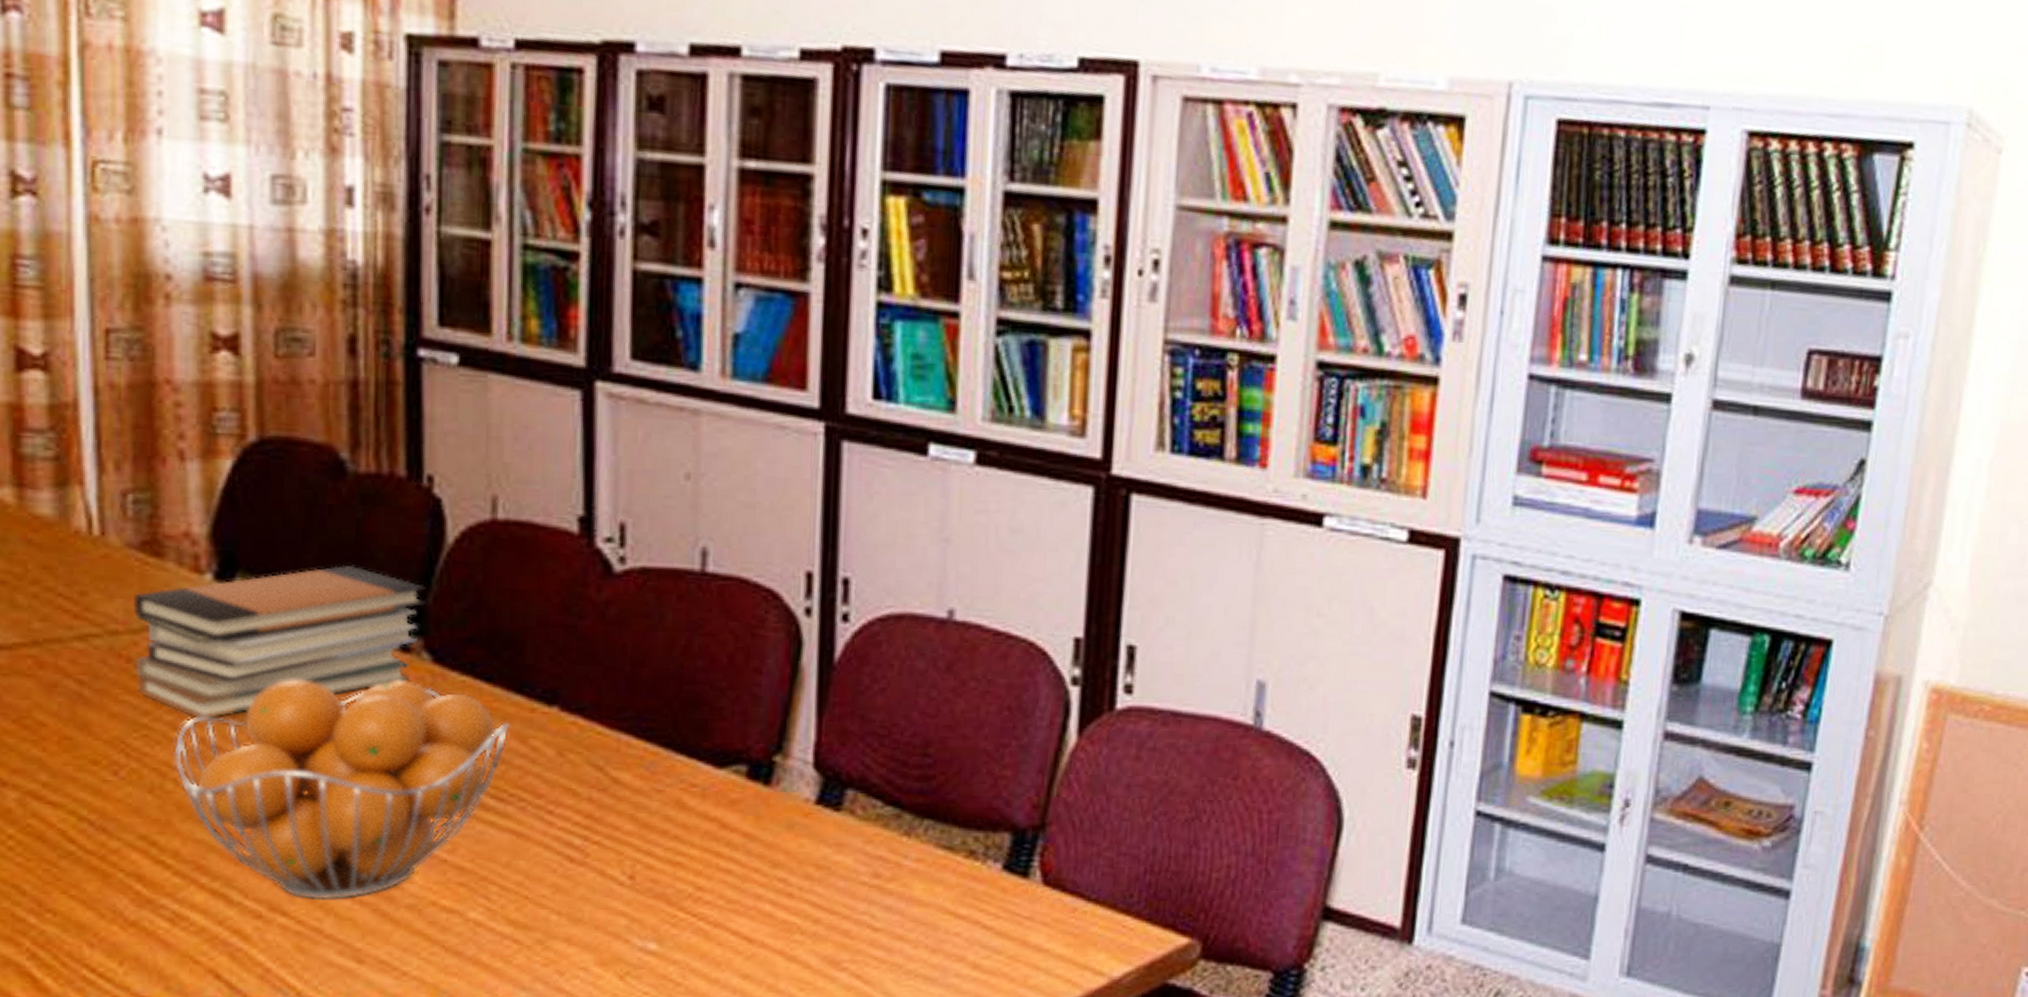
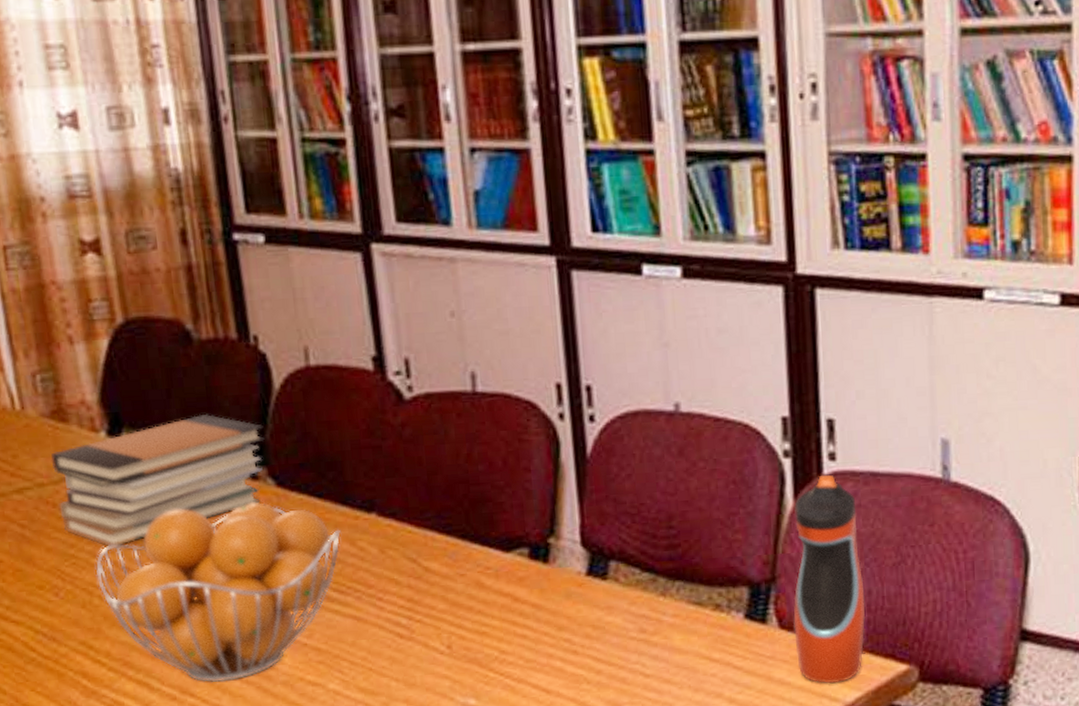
water bottle: none [1060,709,1150,953] -> present [793,474,866,683]

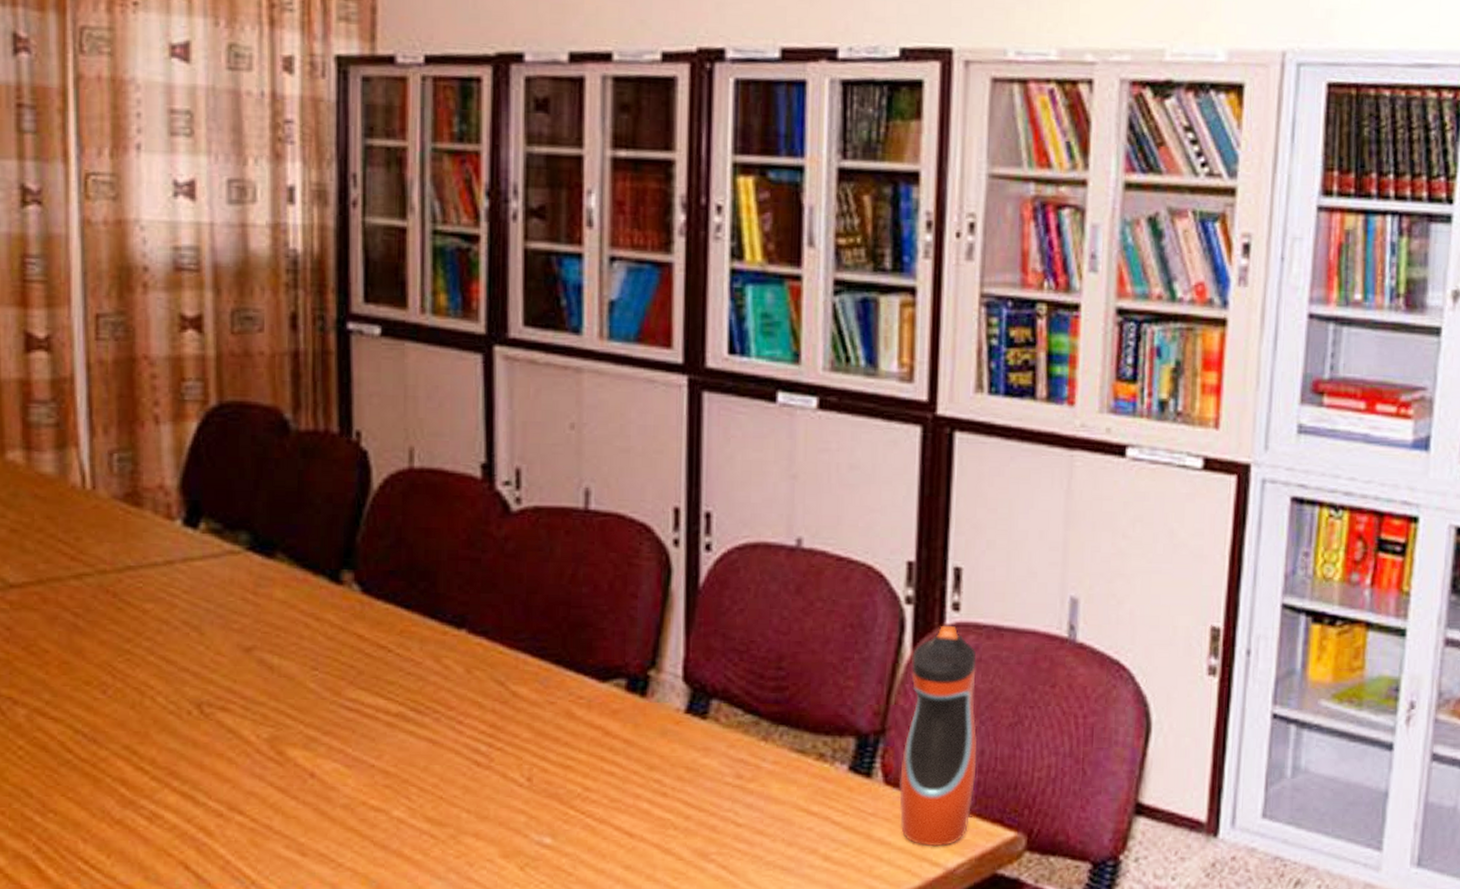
book stack: present [51,413,265,546] -> none [117,509,355,644]
fruit basket: present [95,502,340,683] -> none [151,609,425,801]

